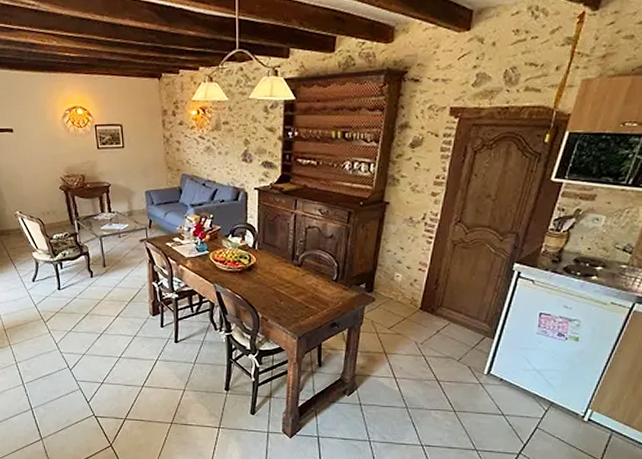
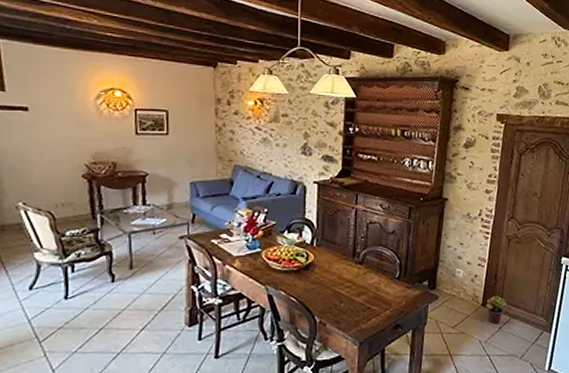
potted plant: none [425,300,448,328] -> present [486,295,508,325]

